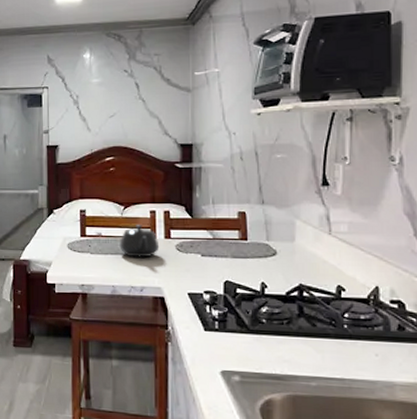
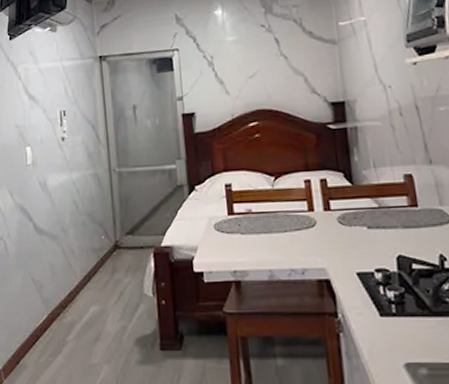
teapot: present [119,225,160,258] -> none [273,197,319,235]

